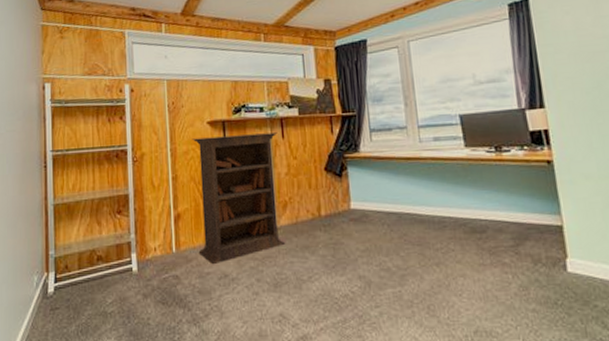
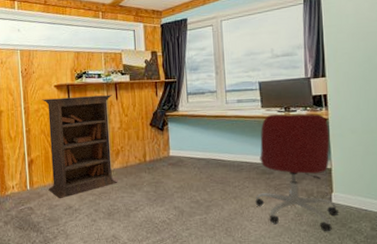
office chair: none [464,154,578,312] -> present [255,113,338,232]

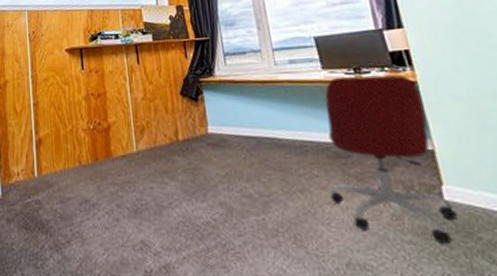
bookcase: present [42,95,117,199] -> none [51,58,144,190]

